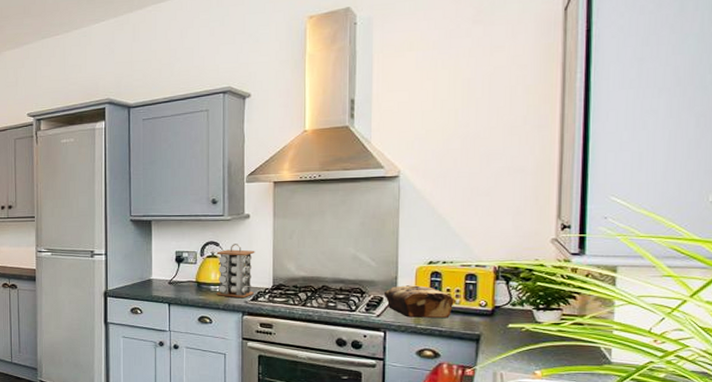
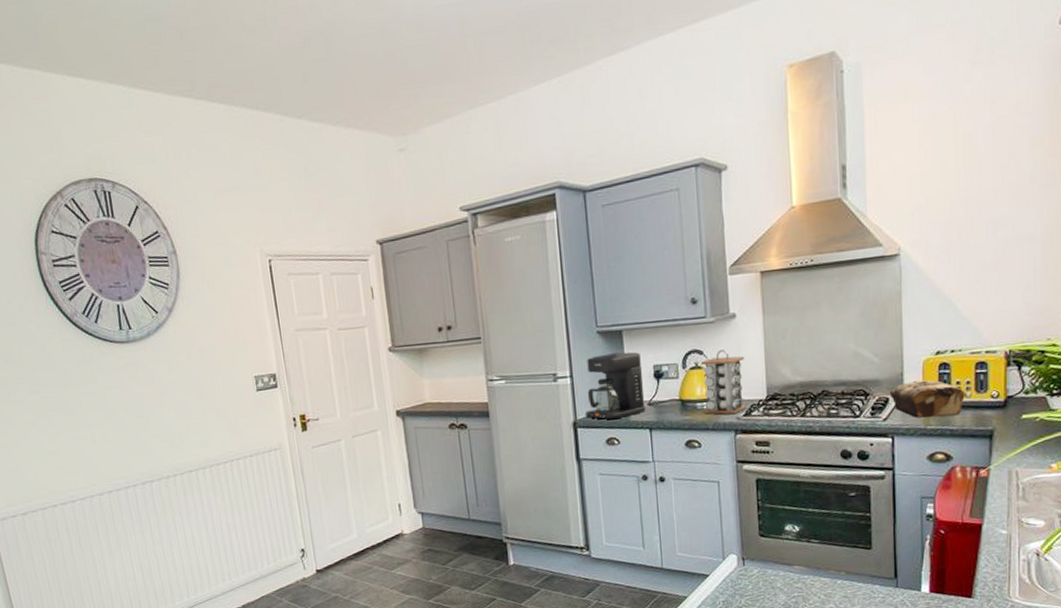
coffee maker: none [116,238,166,293] -> present [586,352,646,420]

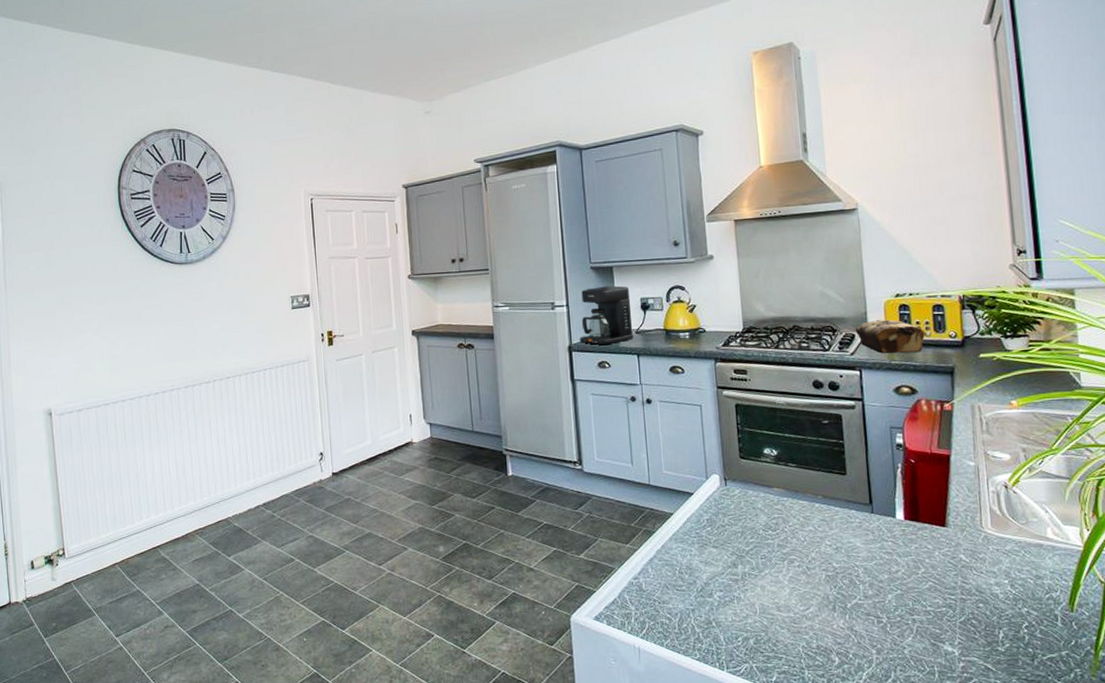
spice rack: present [700,350,746,415] -> none [682,286,725,345]

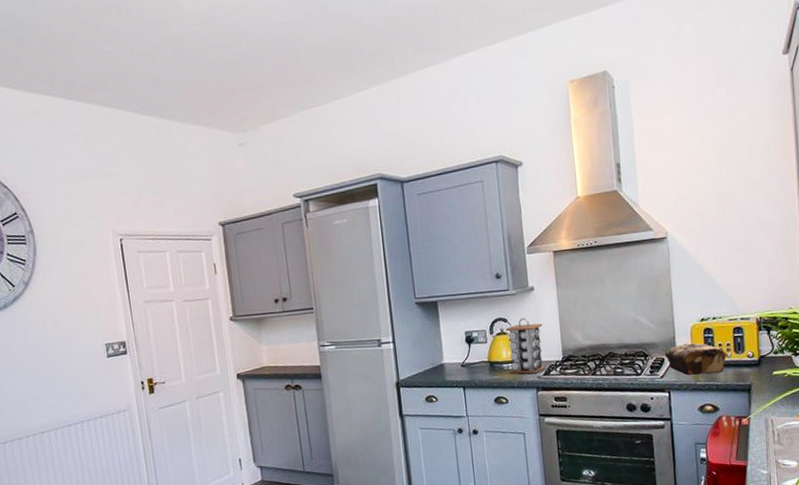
coffee maker: present [580,285,634,346] -> none [407,320,459,380]
spice rack: none [682,286,725,345] -> present [505,318,546,375]

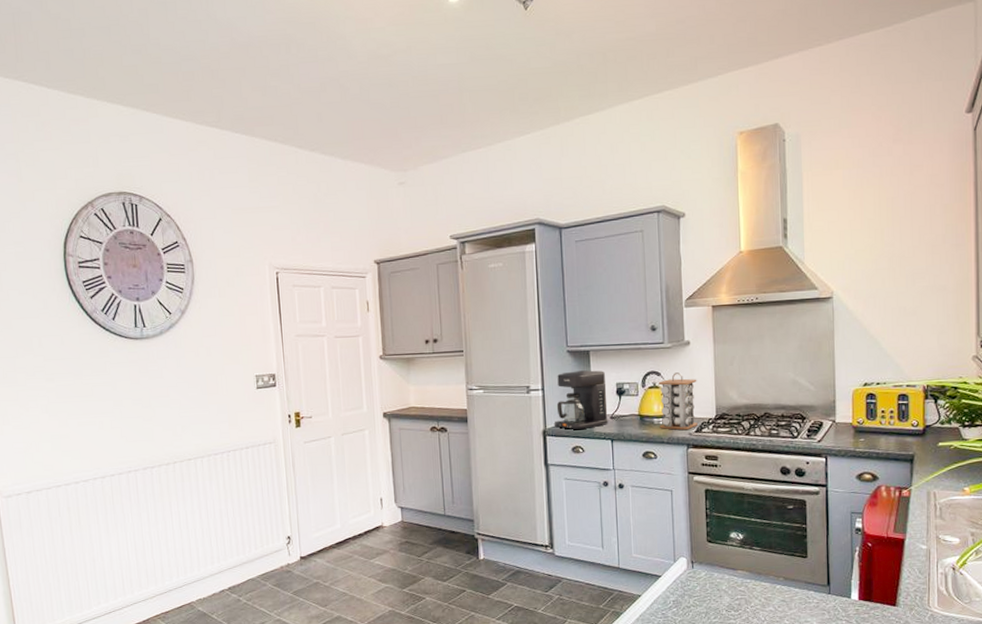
coffee maker: none [407,320,459,380] -> present [555,370,608,430]
bread loaf: present [664,342,726,375] -> none [823,407,889,441]

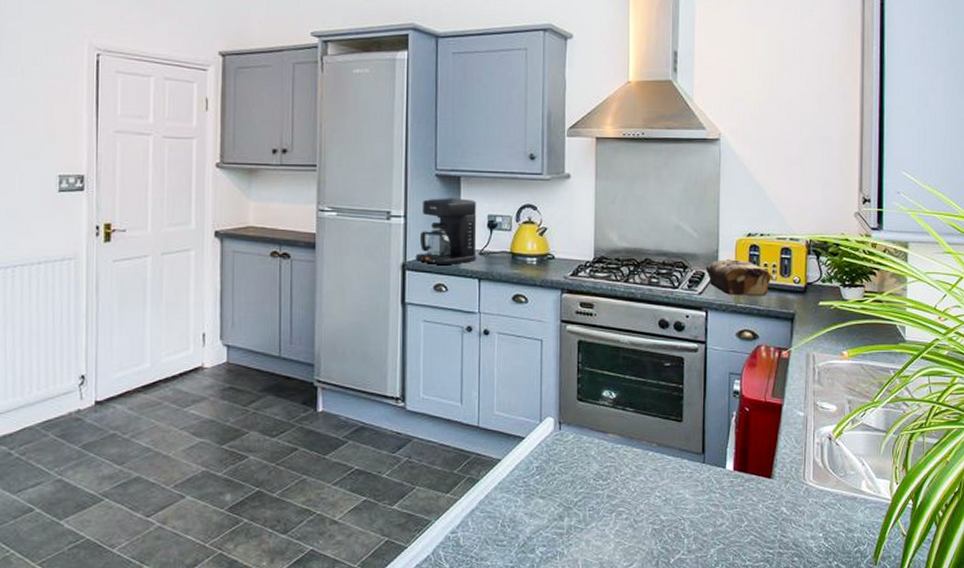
spice rack: present [658,372,698,431] -> none [533,208,576,273]
bread loaf: none [823,407,889,441] -> present [705,258,771,295]

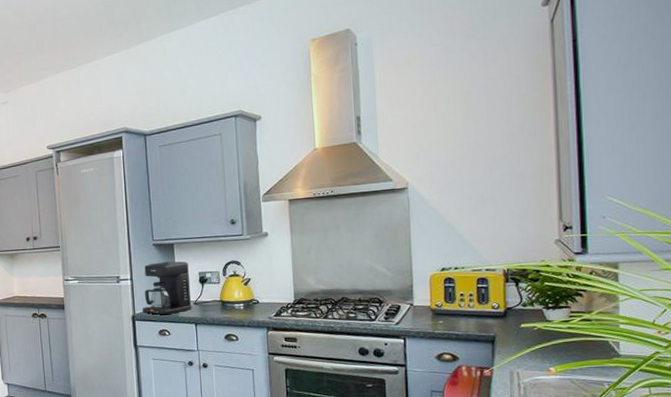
bread loaf: present [705,258,771,295] -> none [400,291,468,323]

